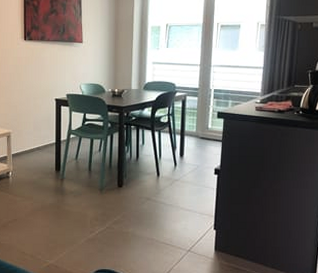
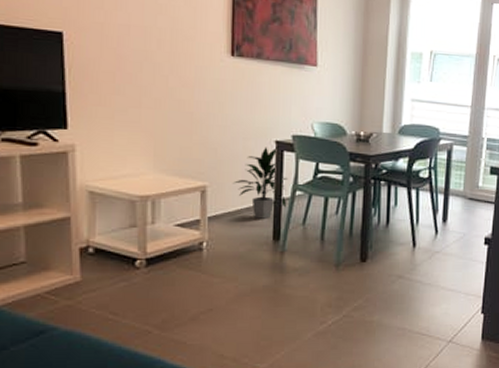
indoor plant: none [27,103,65,155] -> present [232,147,288,219]

